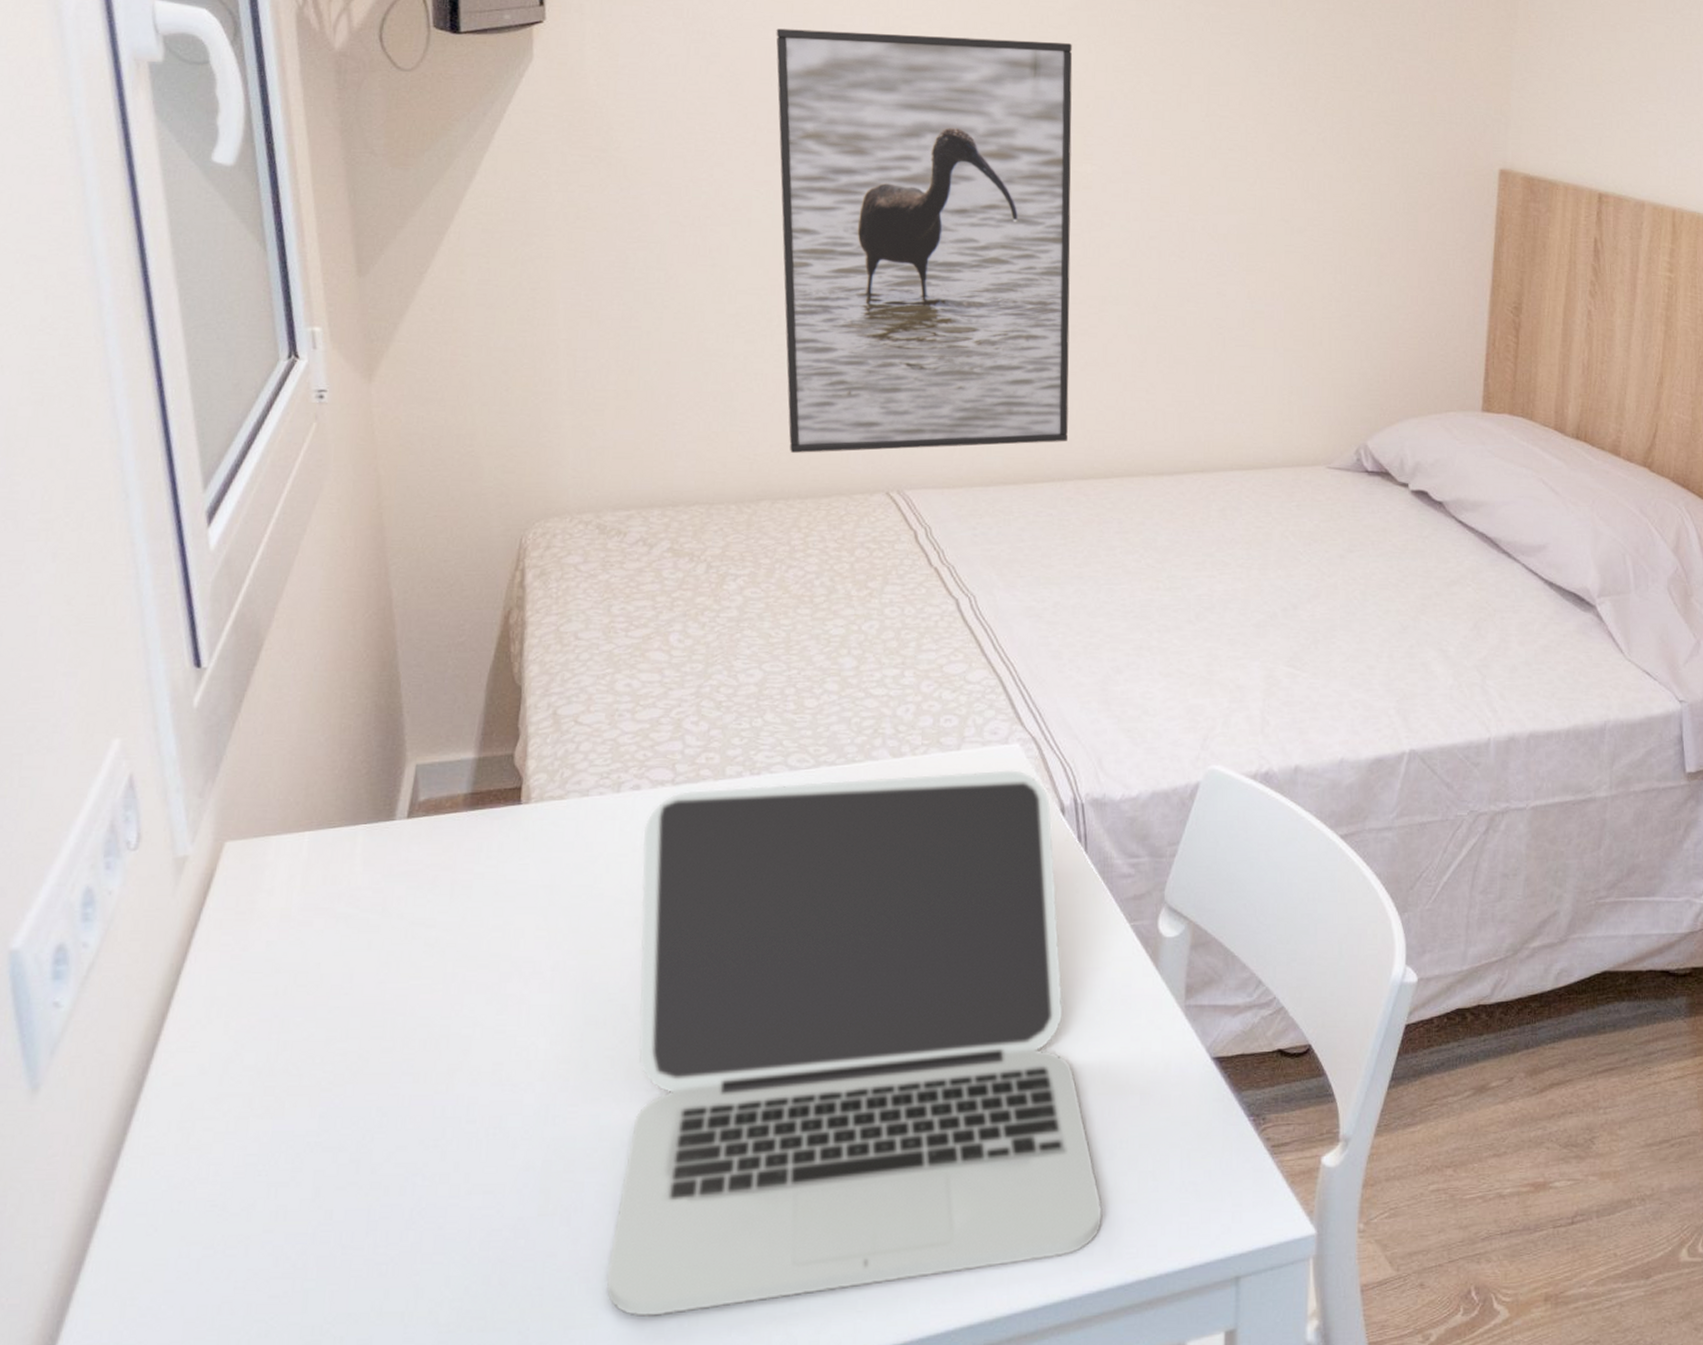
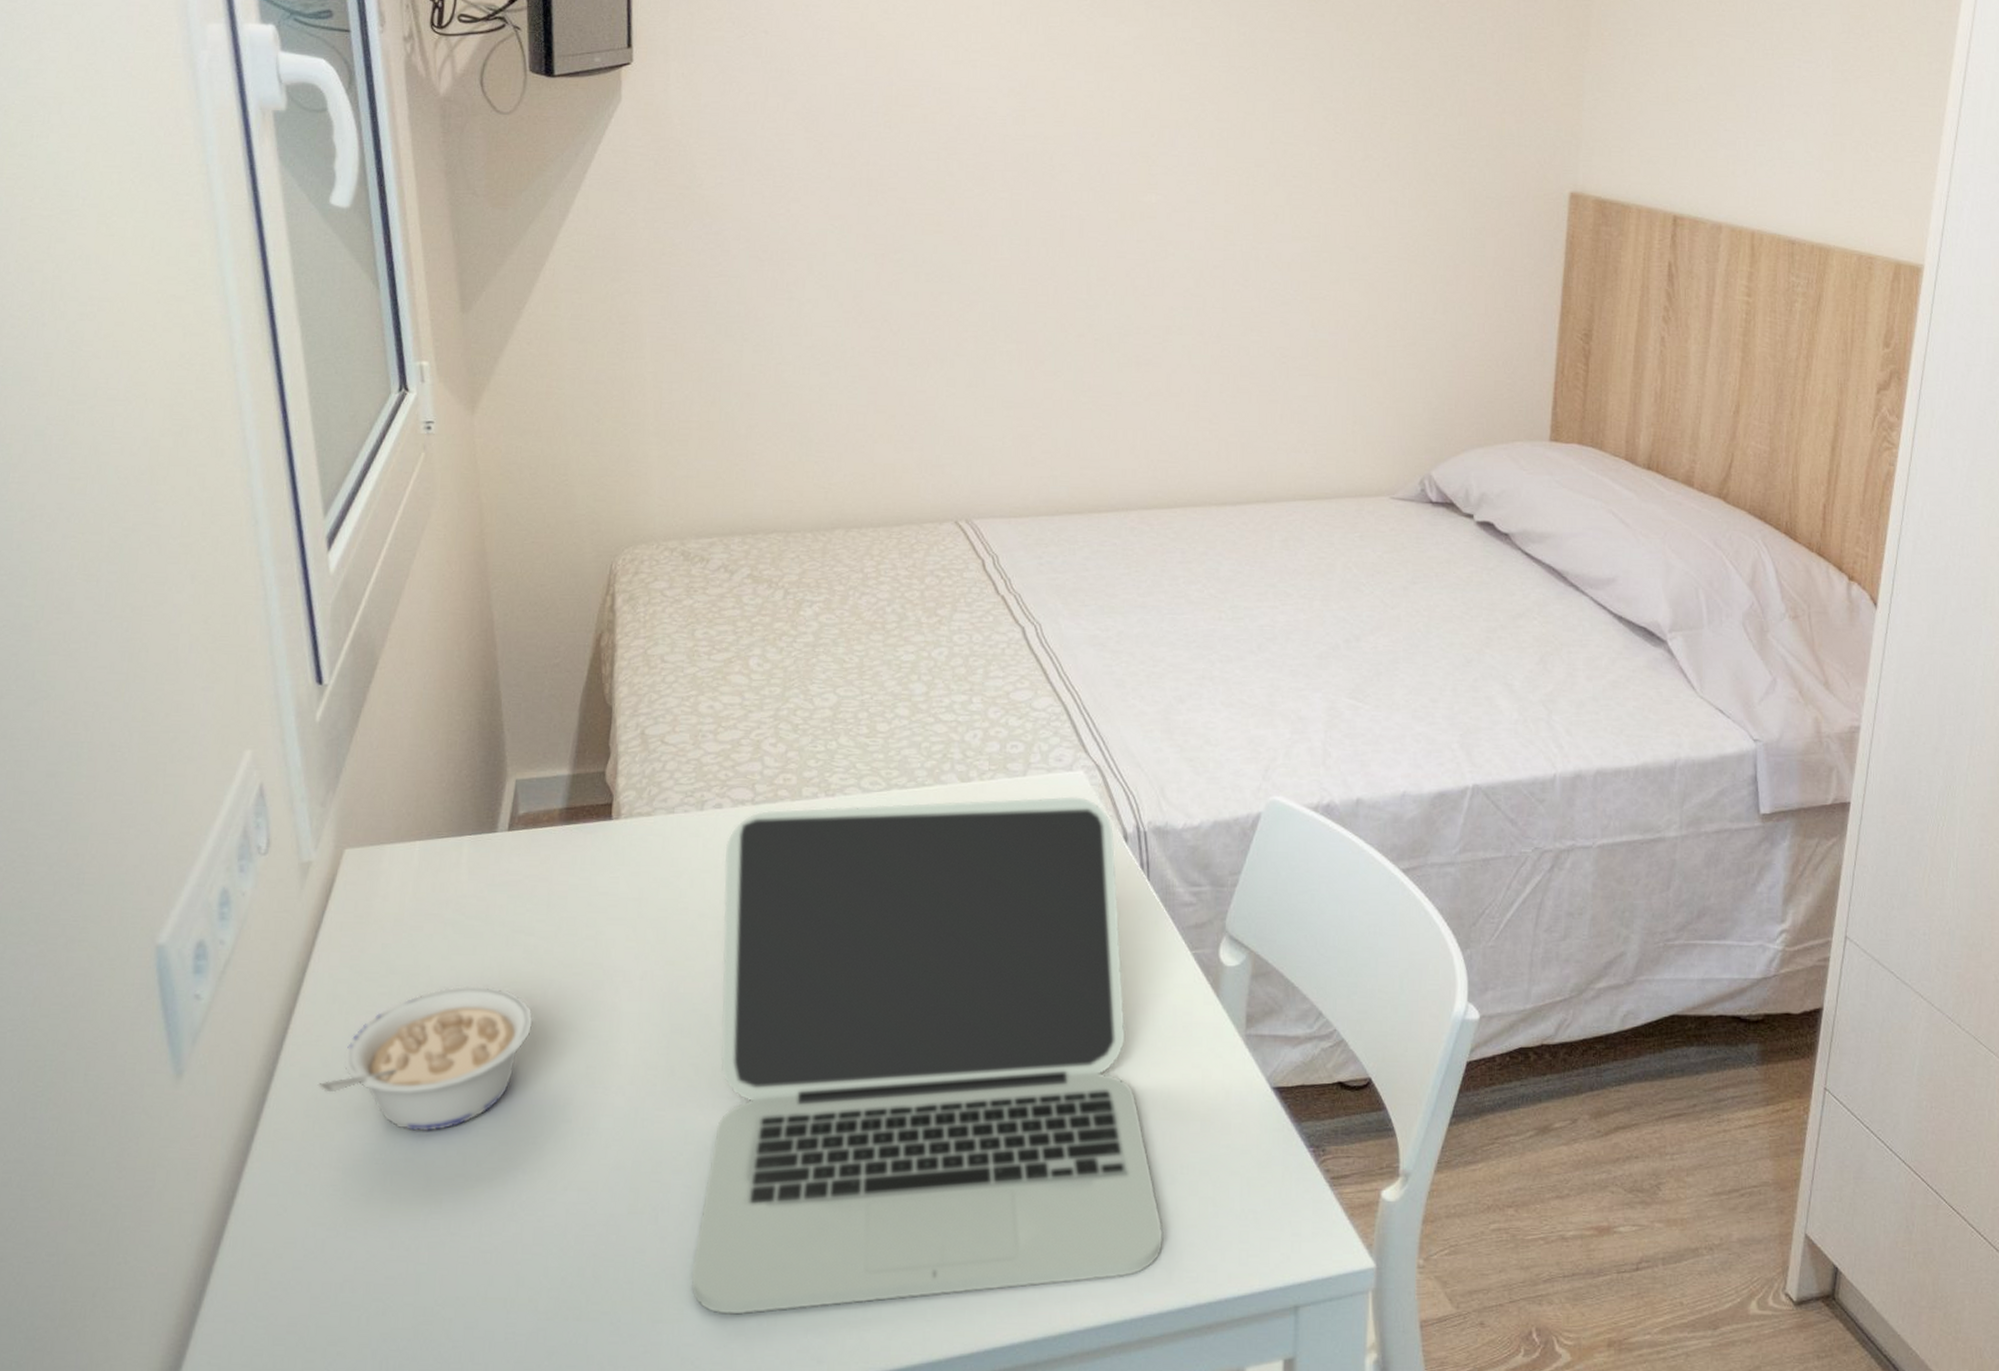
legume: none [193,982,435,1140] -> present [317,985,533,1132]
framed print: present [776,28,1073,453] -> none [850,65,1138,483]

